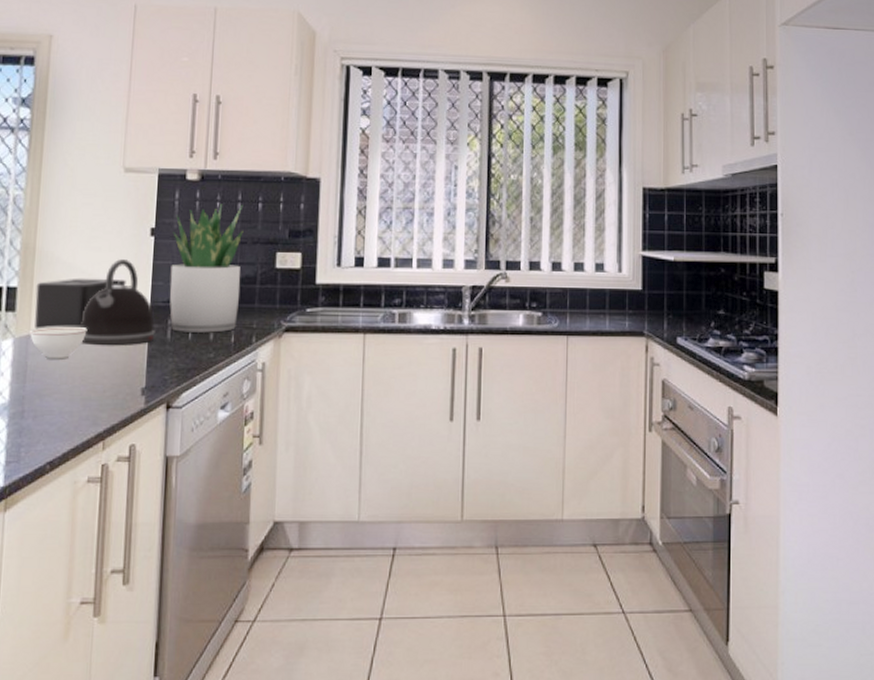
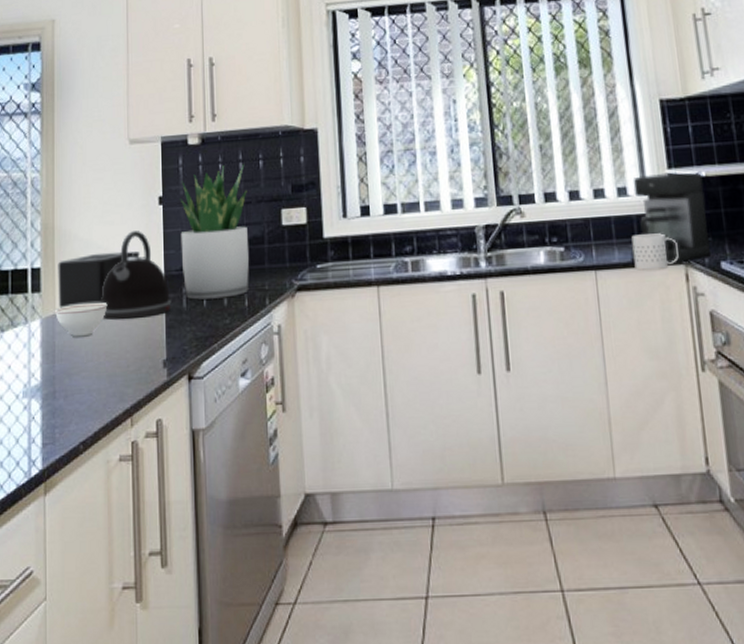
coffee maker: none [600,254,671,336] -> present [630,172,712,264]
mug: none [602,307,642,341] -> present [631,233,679,272]

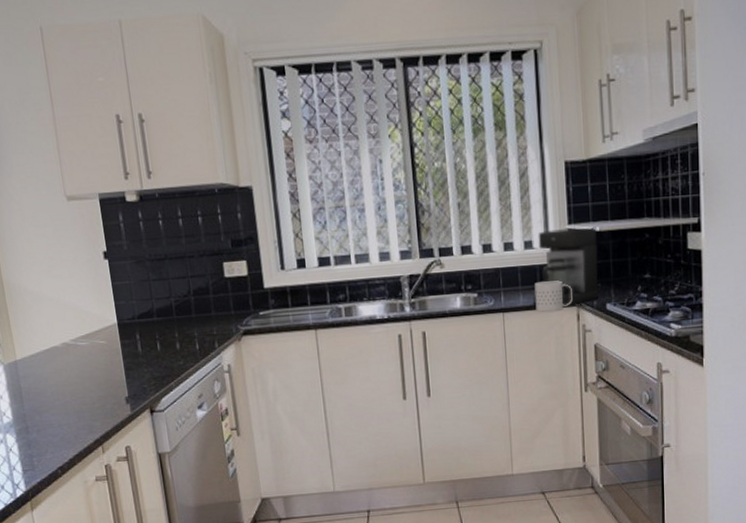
bowl: present [54,302,108,339] -> none [15,348,67,382]
toaster: present [58,251,133,309] -> none [11,302,85,355]
kettle: present [101,231,172,321] -> none [58,284,127,365]
planter: present [180,164,250,300] -> none [124,220,198,345]

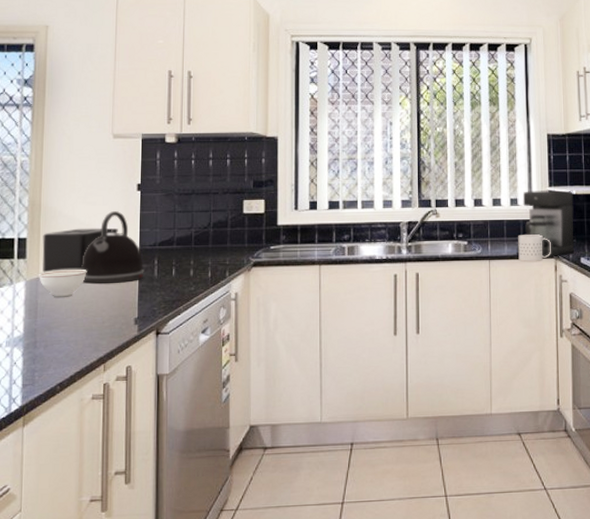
toaster: none [11,302,85,355] -> present [42,227,112,273]
bowl: none [15,348,67,382] -> present [38,269,87,298]
kettle: none [58,284,127,365] -> present [81,211,144,285]

